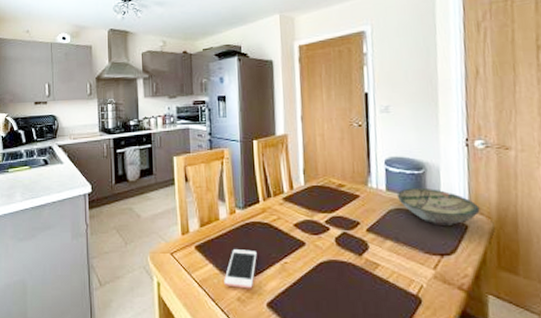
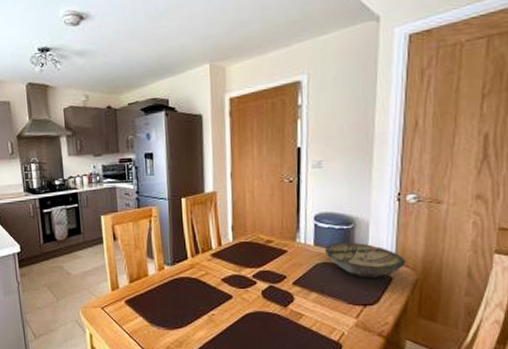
cell phone: present [224,249,257,289] -> none [153,303,185,339]

